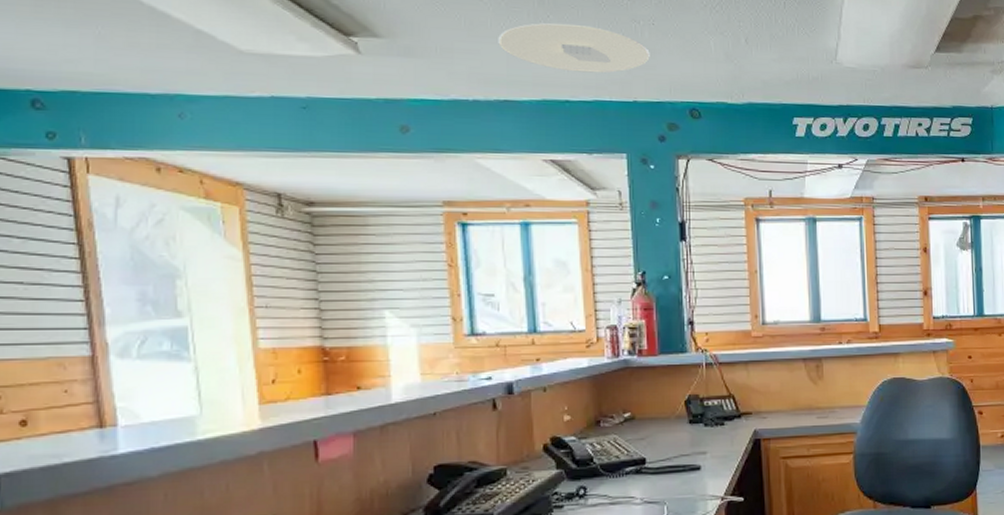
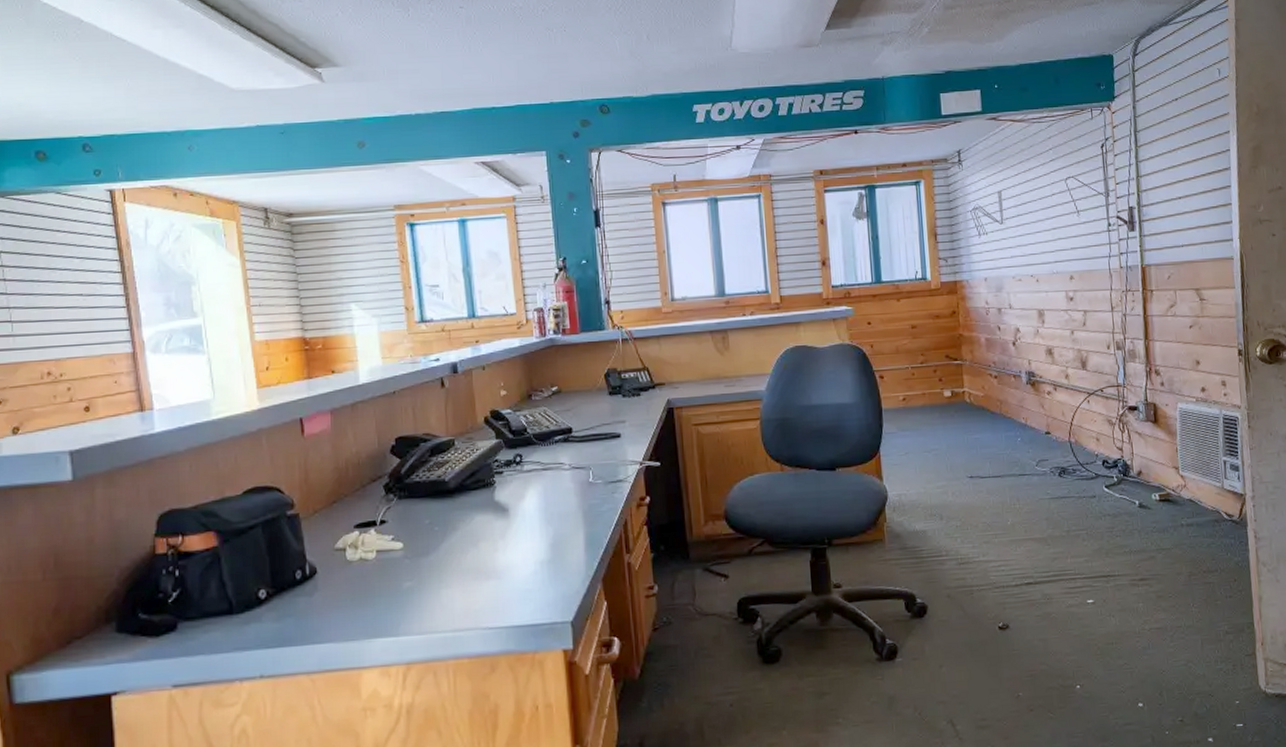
ceiling light: present [498,23,650,74] -> none [434,37,563,81]

